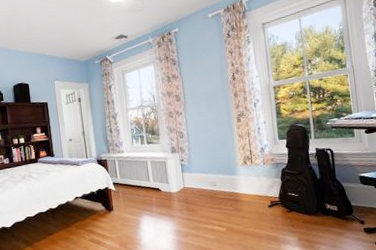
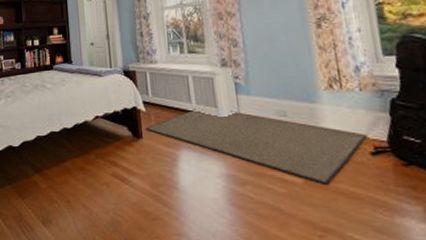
rug: none [116,185,267,231] -> present [146,109,368,186]

